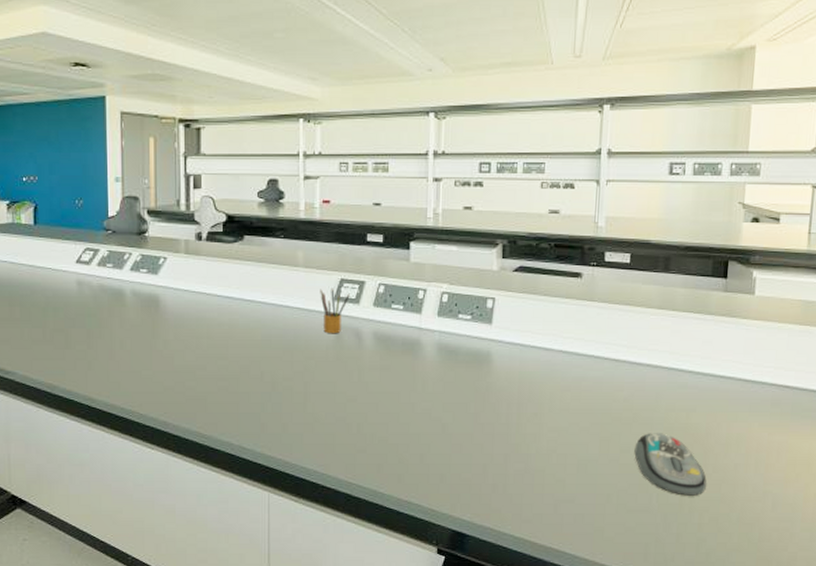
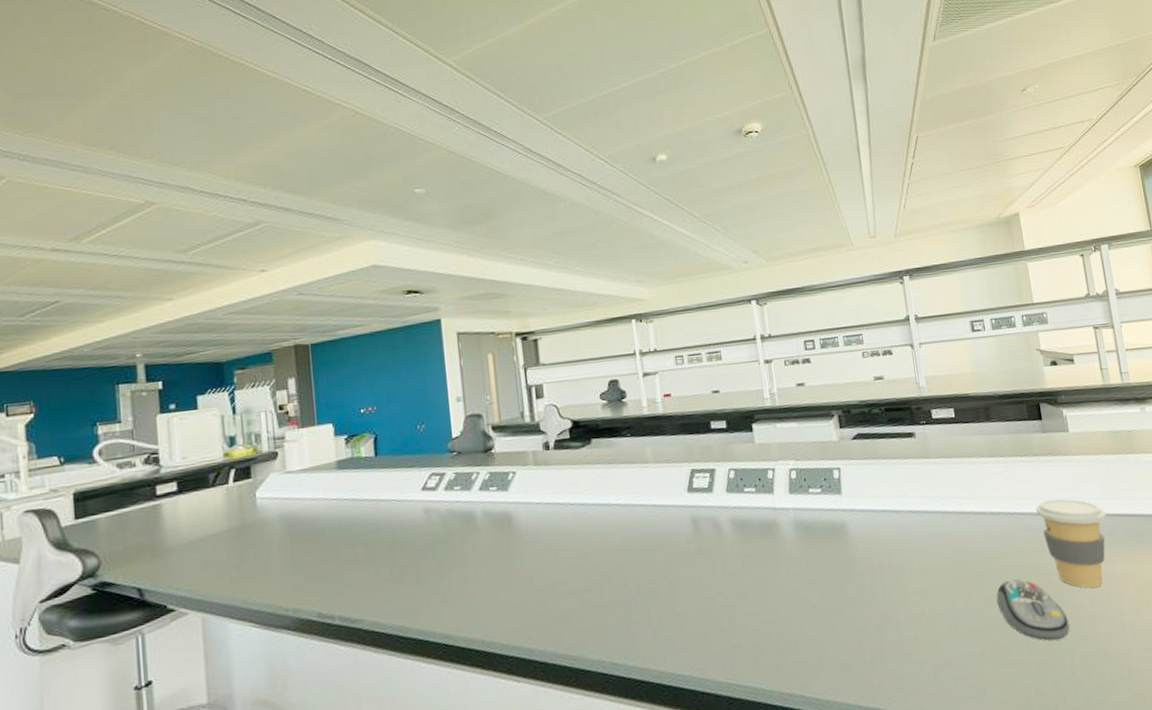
pencil box: present [320,288,350,334] -> none [672,479,703,527]
coffee cup: none [697,361,775,453] -> present [1035,498,1107,588]

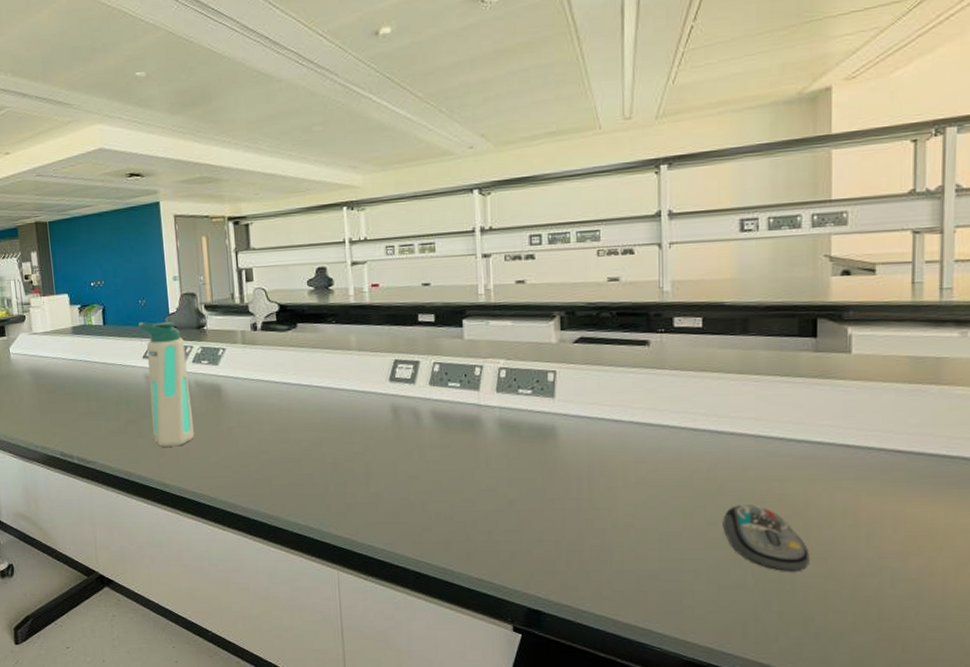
water bottle: none [417,446,483,592] -> present [139,322,195,447]
coffee cup: present [1035,498,1107,588] -> none [789,426,884,525]

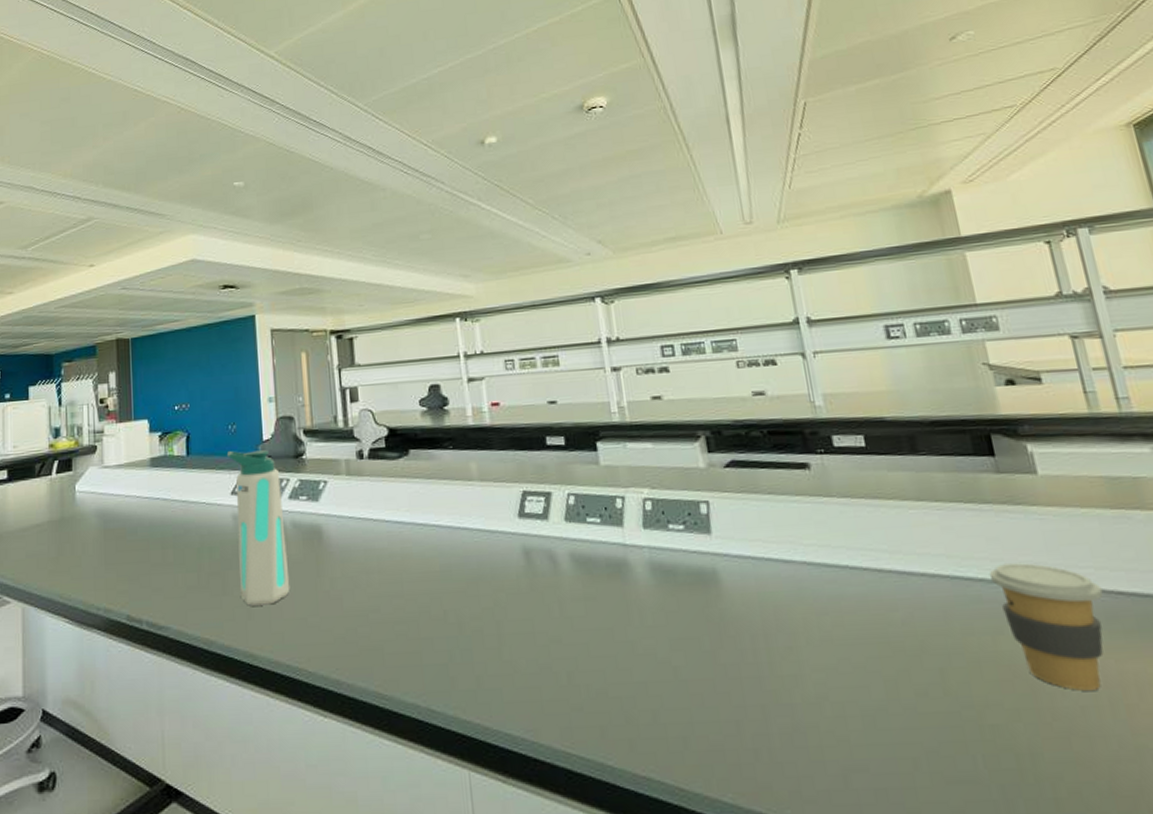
computer mouse: present [722,505,809,571] -> none [933,666,1050,757]
coffee cup: none [789,426,884,525] -> present [989,563,1104,691]

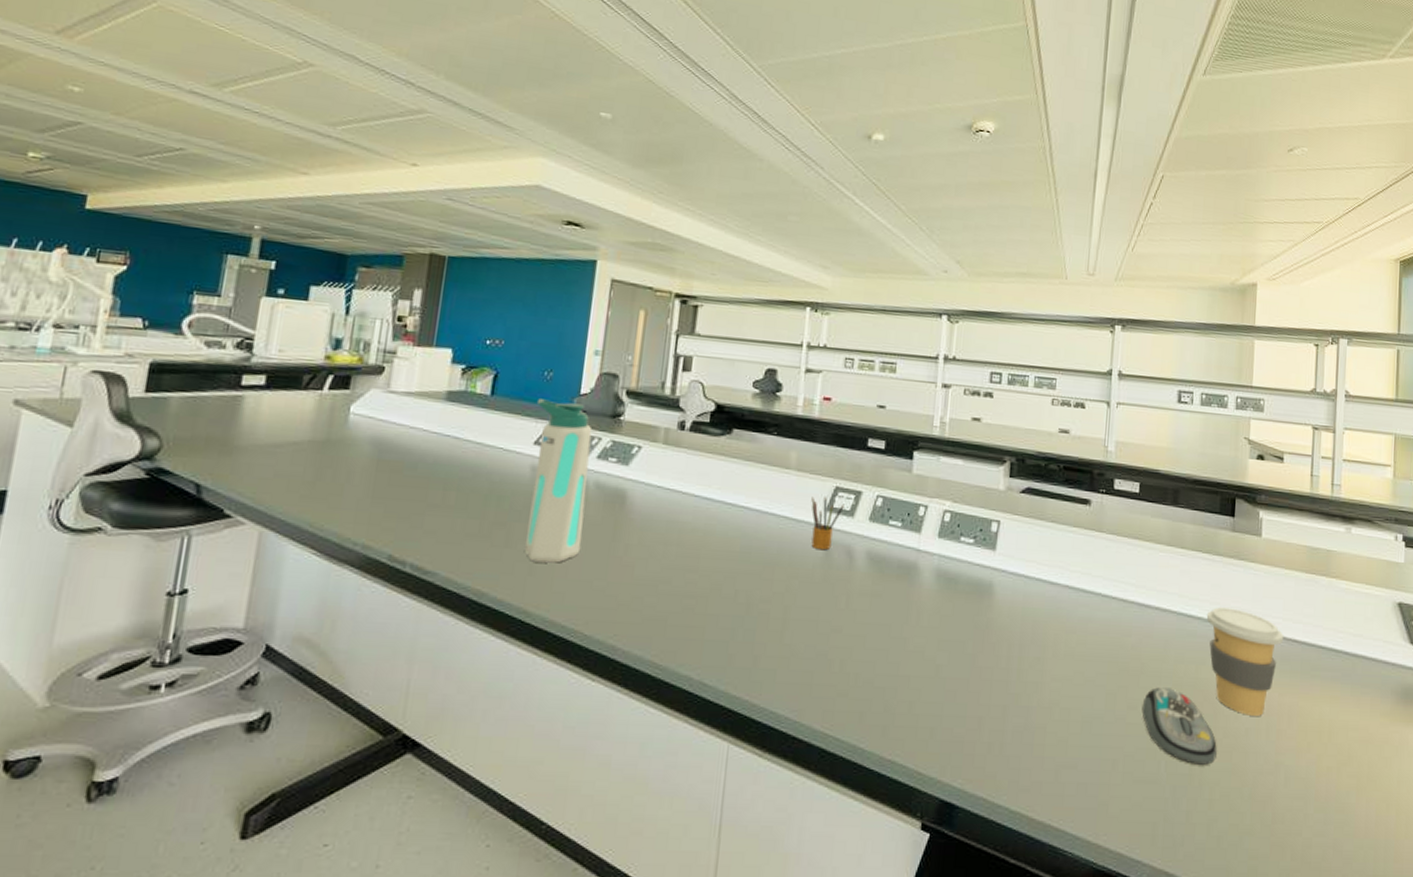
pencil box: none [500,502,536,559] -> present [811,496,844,551]
computer mouse: none [933,666,1050,757] -> present [1142,687,1217,765]

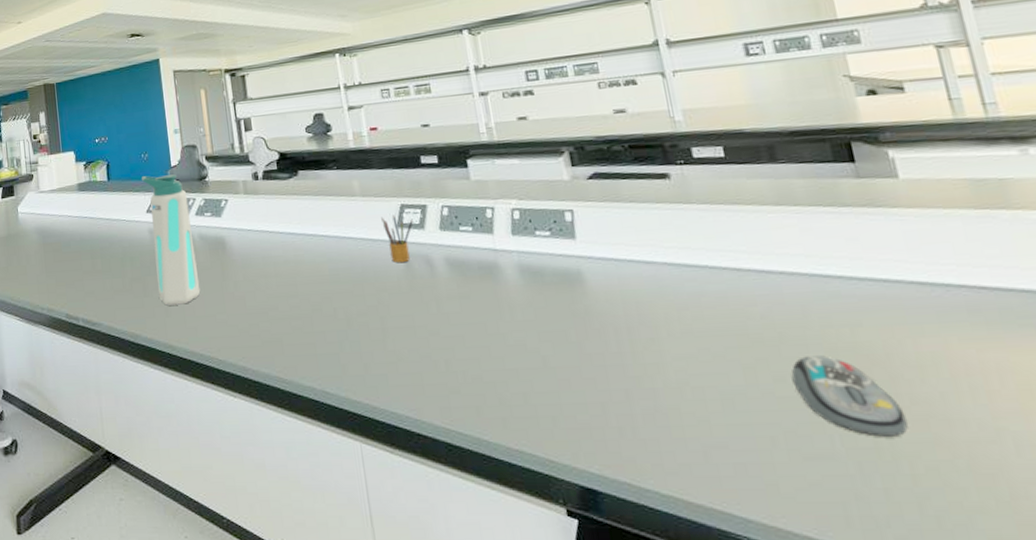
coffee cup: present [1206,607,1284,716] -> none [848,261,966,378]

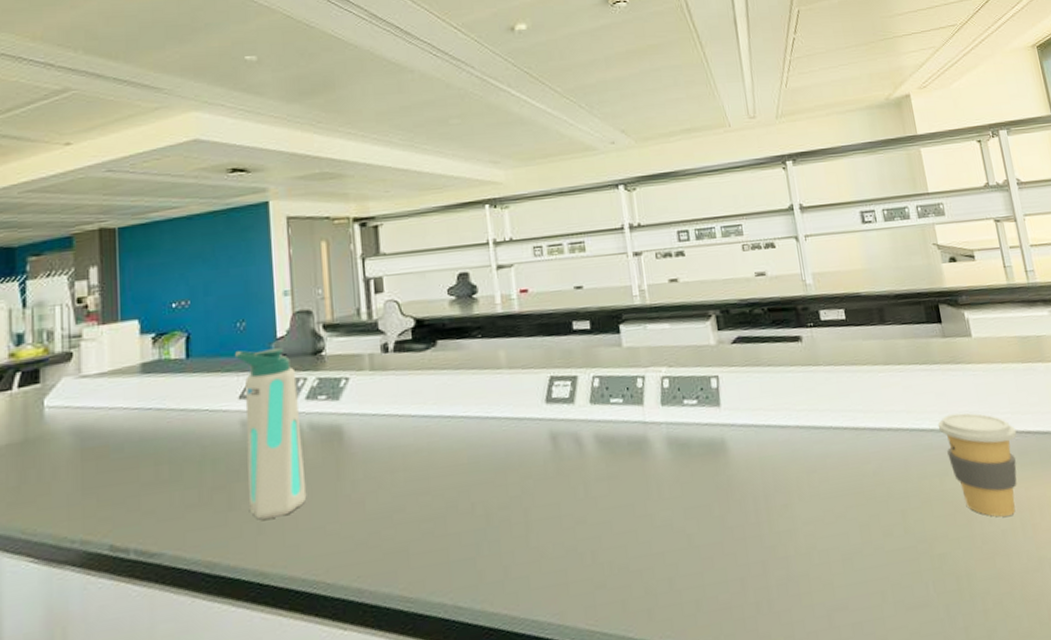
pencil box: present [381,214,413,263] -> none [528,388,563,444]
computer mouse: present [791,355,908,437] -> none [896,506,981,579]
coffee cup: none [848,261,966,378] -> present [937,412,1017,517]

